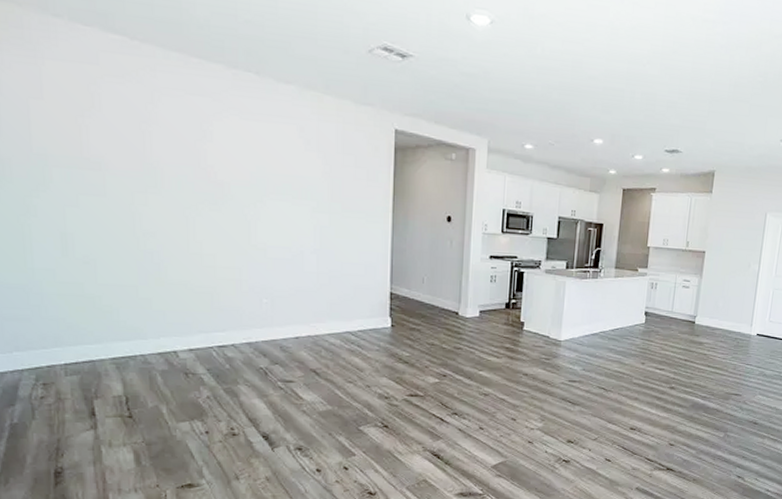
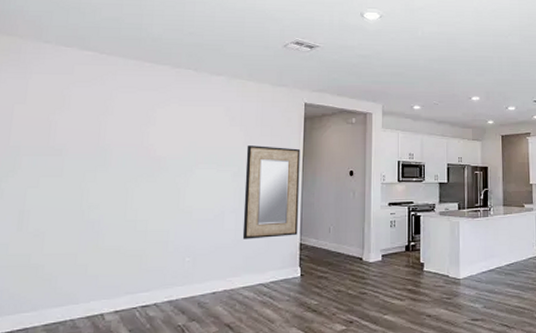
home mirror: none [325,176,390,285] -> present [242,145,301,240]

